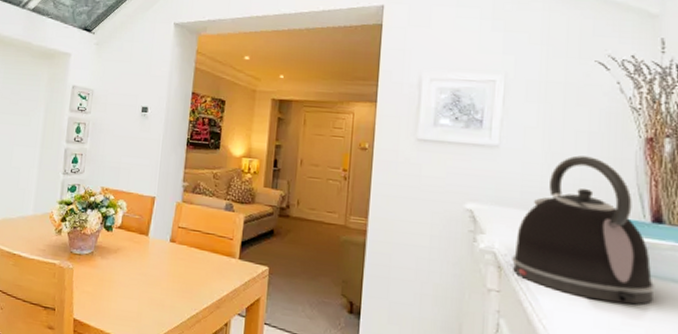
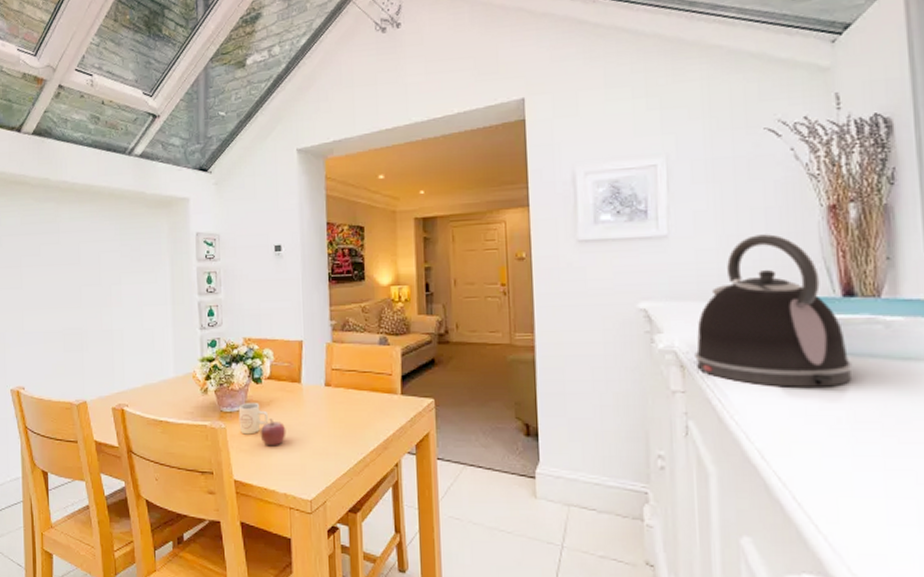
mug: none [85,248,115,278] -> present [238,403,269,435]
fruit: none [103,265,129,292] -> present [260,419,286,446]

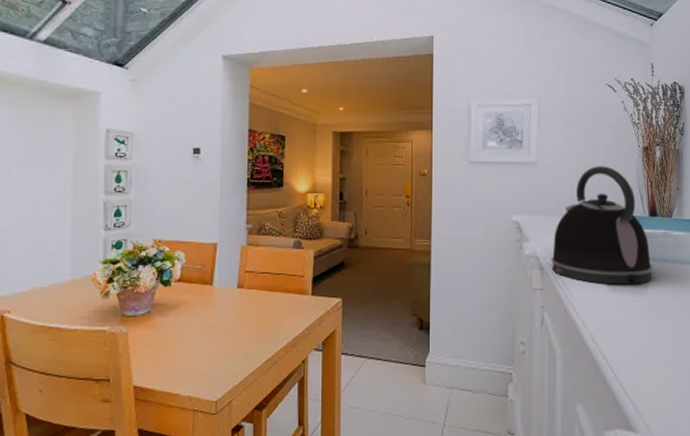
mug: present [238,403,269,435] -> none [143,306,177,339]
fruit: present [260,419,286,446] -> none [165,322,194,350]

